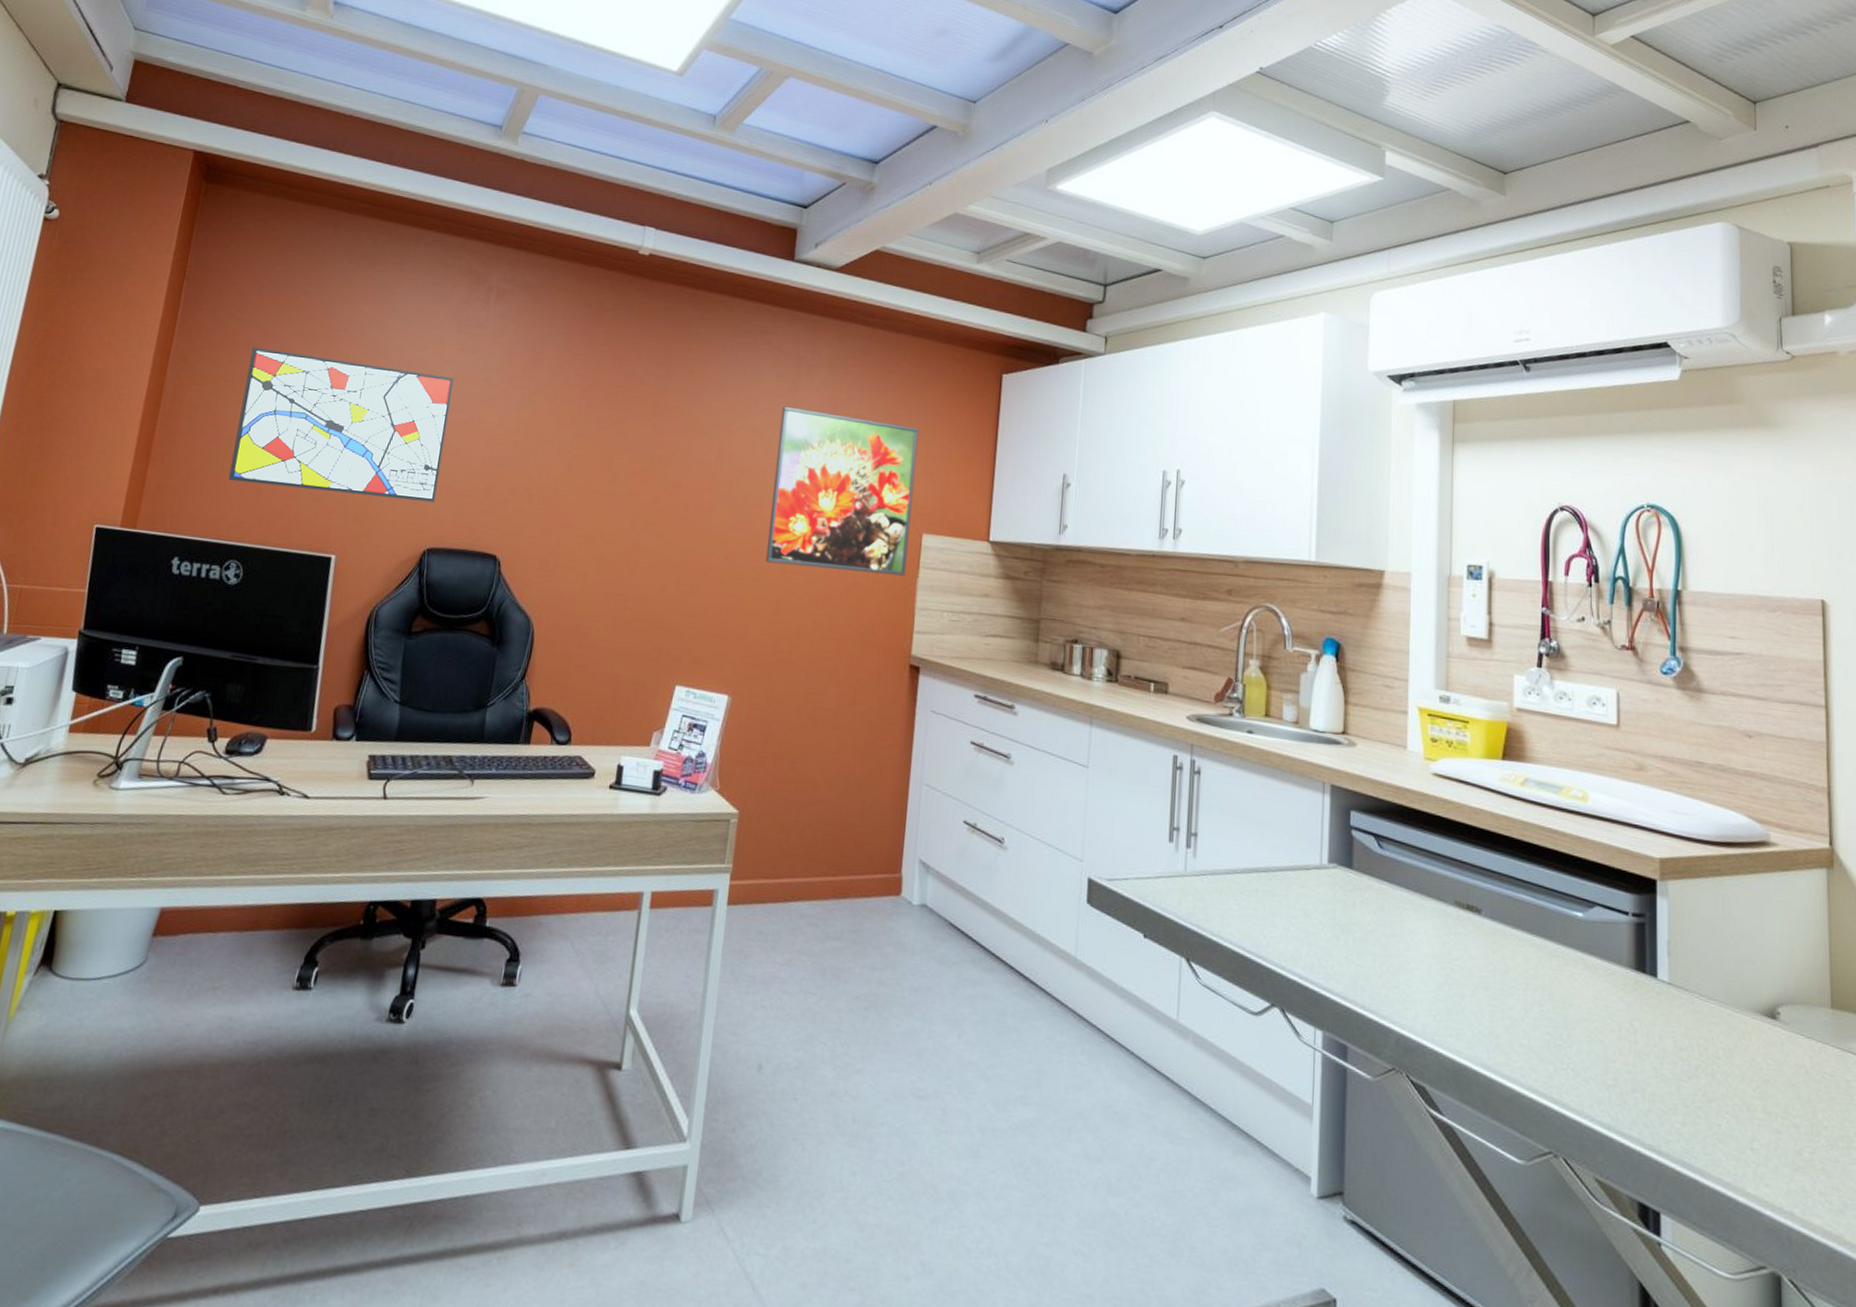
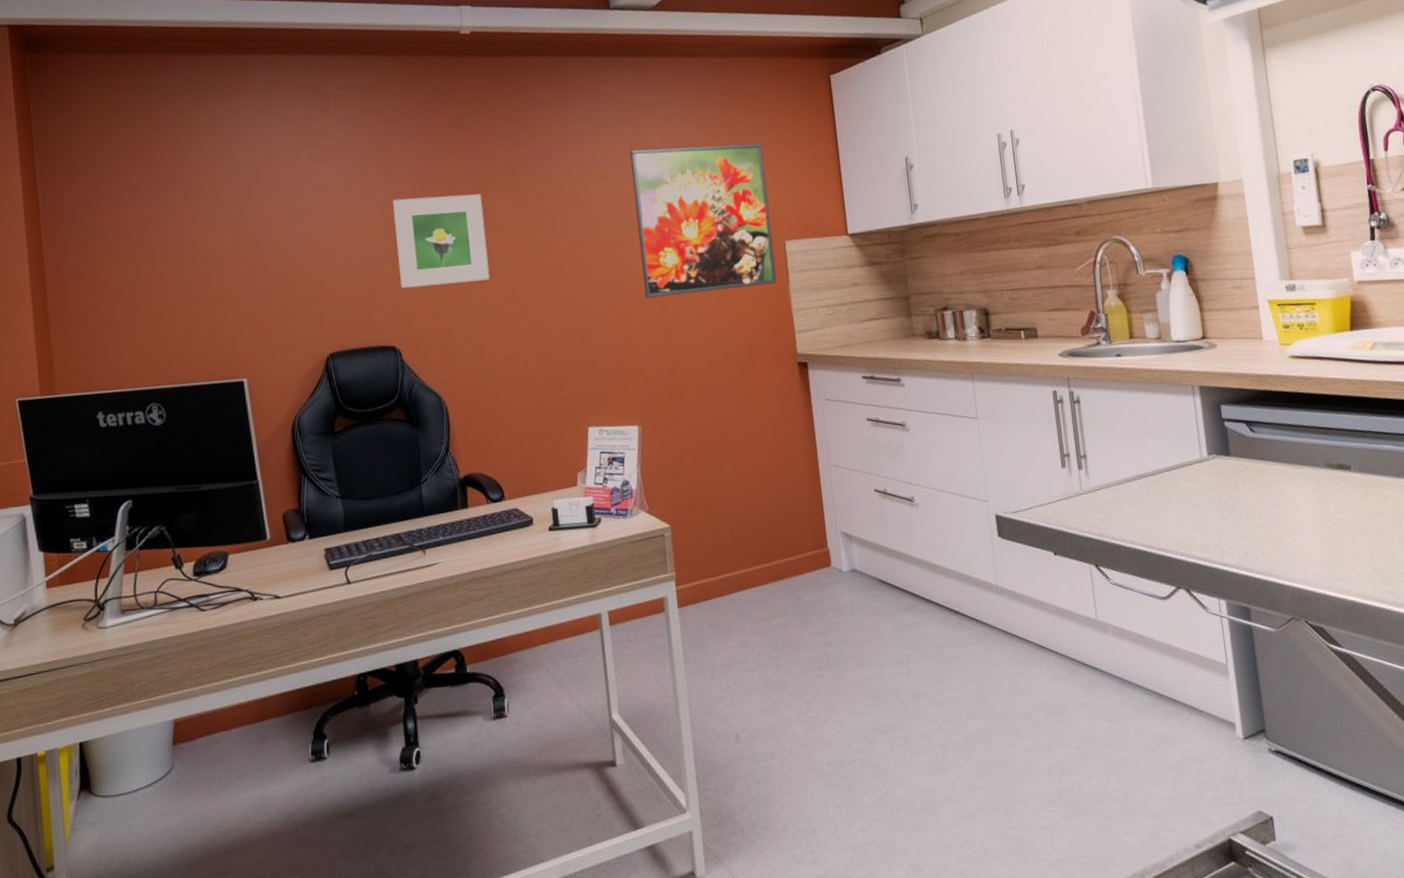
wall art: present [228,347,454,503] -> none [117,190,326,332]
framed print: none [517,404,622,507] -> present [393,194,490,289]

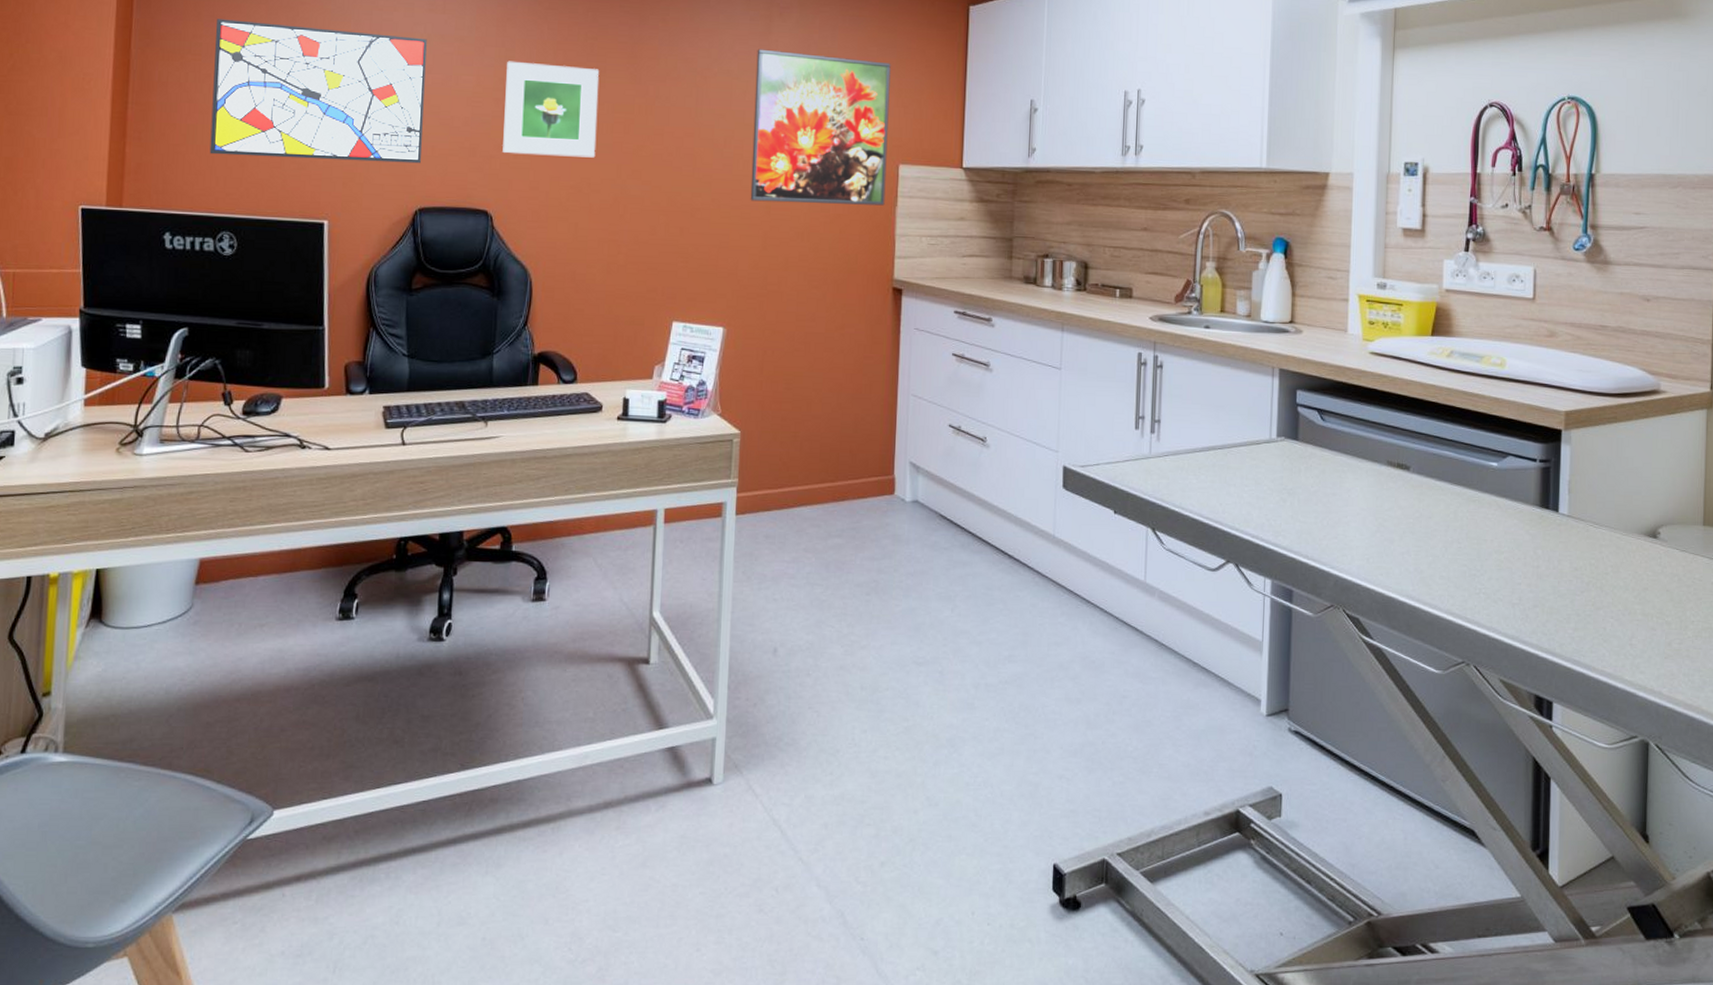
wall art: none [117,190,326,332] -> present [209,19,427,164]

